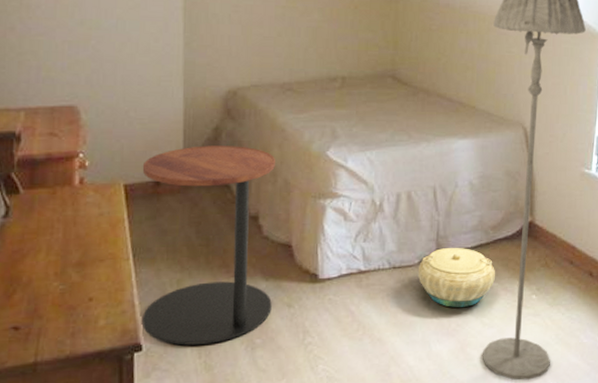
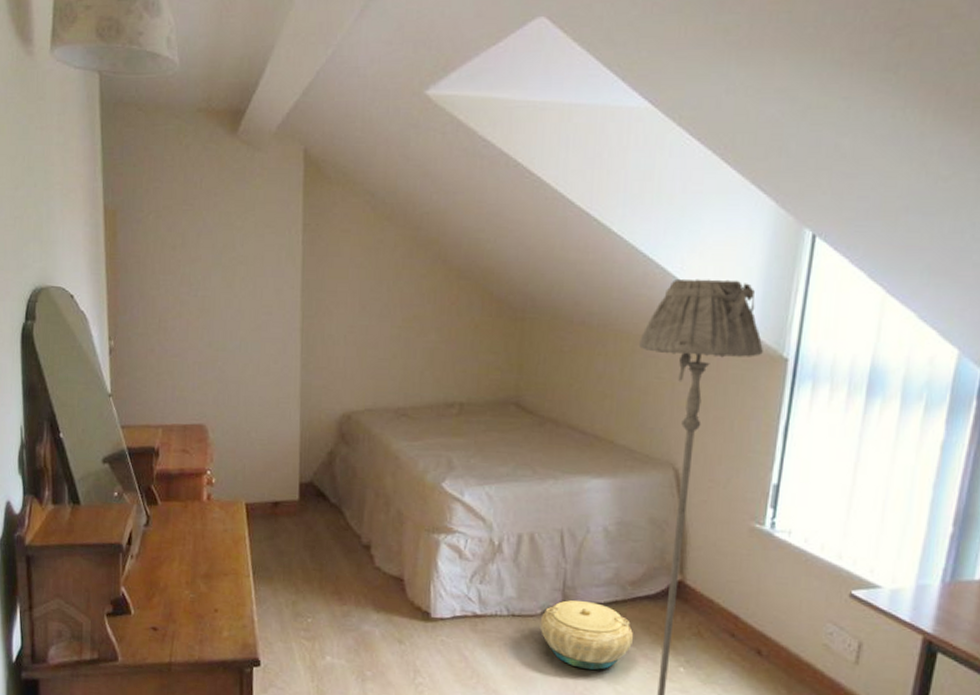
side table: present [142,146,275,346] -> none [261,469,388,670]

